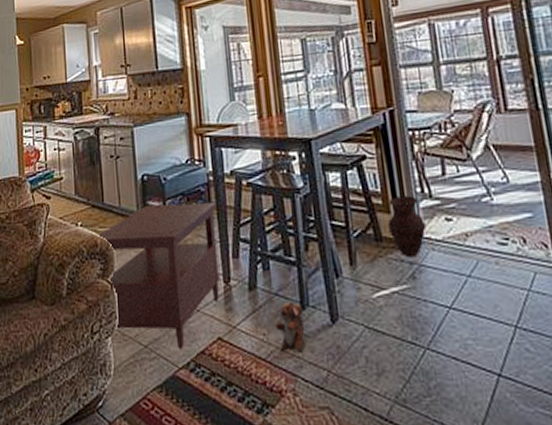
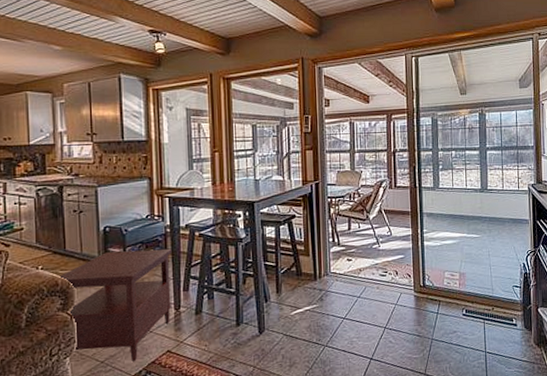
plush toy: present [275,301,307,353] -> none [215,320,239,358]
woven vase: present [388,195,427,258] -> none [307,244,334,287]

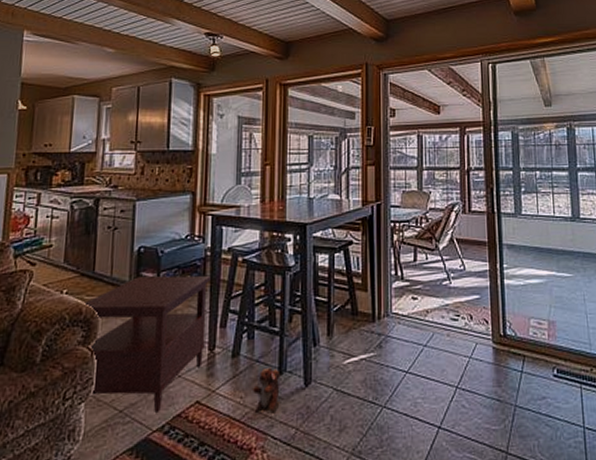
plush toy: none [215,320,239,358] -> present [253,367,281,414]

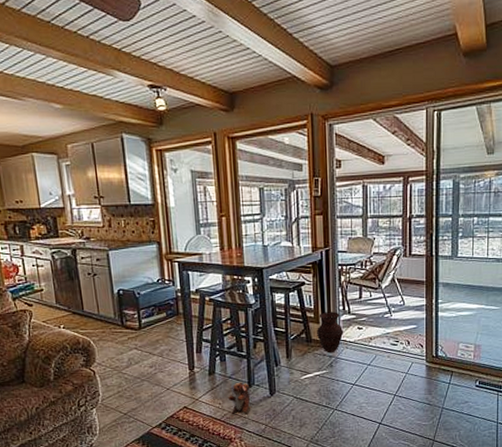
side table: present [84,275,211,412] -> none [80,312,186,415]
woven vase: none [364,277,396,330] -> present [317,312,344,353]

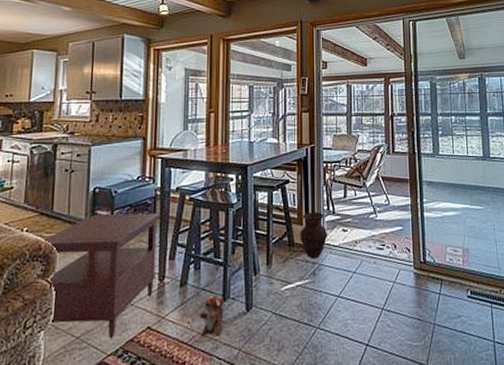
side table: none [80,312,186,415] -> present [43,212,160,338]

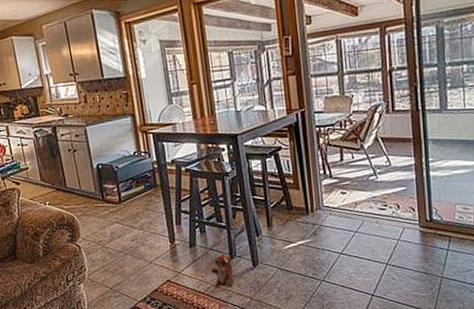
side table: present [43,212,160,338] -> none [64,184,167,289]
woven vase: present [300,212,328,259] -> none [297,176,327,221]

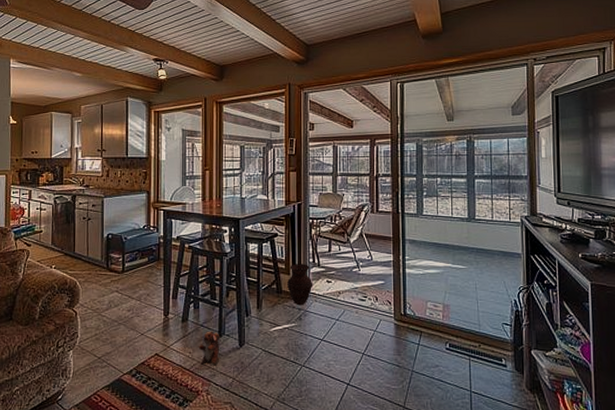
woven vase: none [297,176,327,221] -> present [287,264,313,306]

